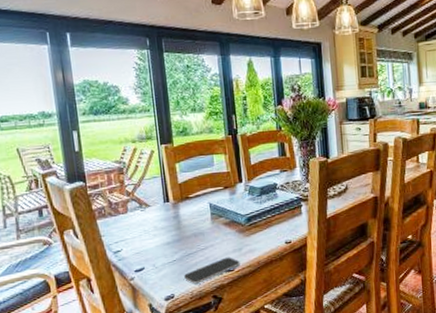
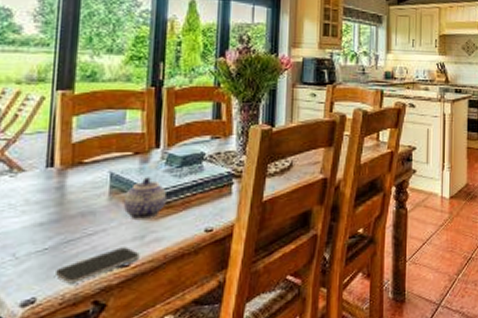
teapot: none [222,205,253,238] -> present [123,177,166,221]

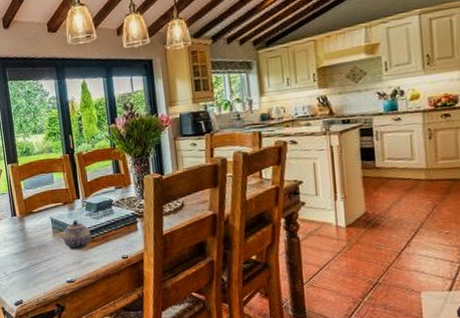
smartphone: present [56,247,140,284] -> none [30,269,80,292]

